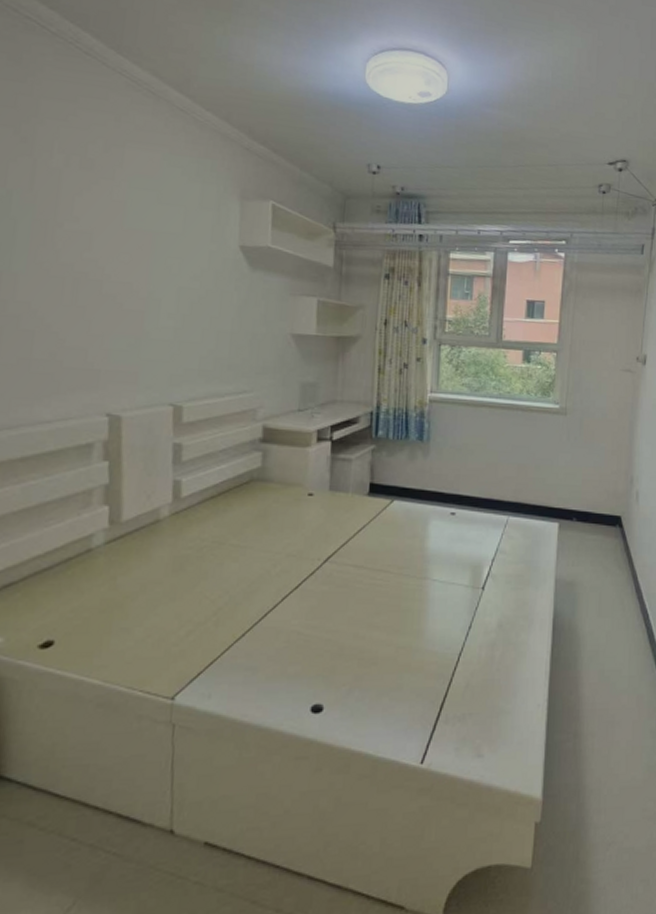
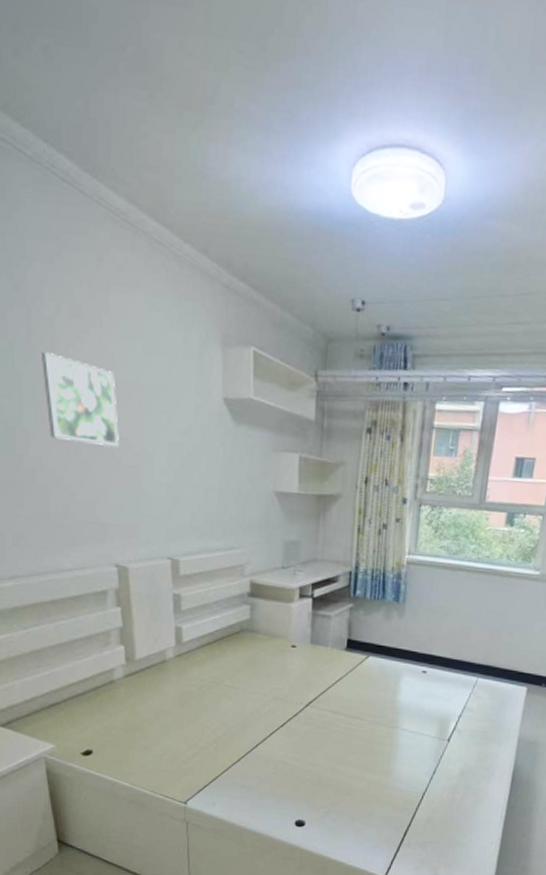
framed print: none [42,199,124,292] -> present [42,351,119,447]

